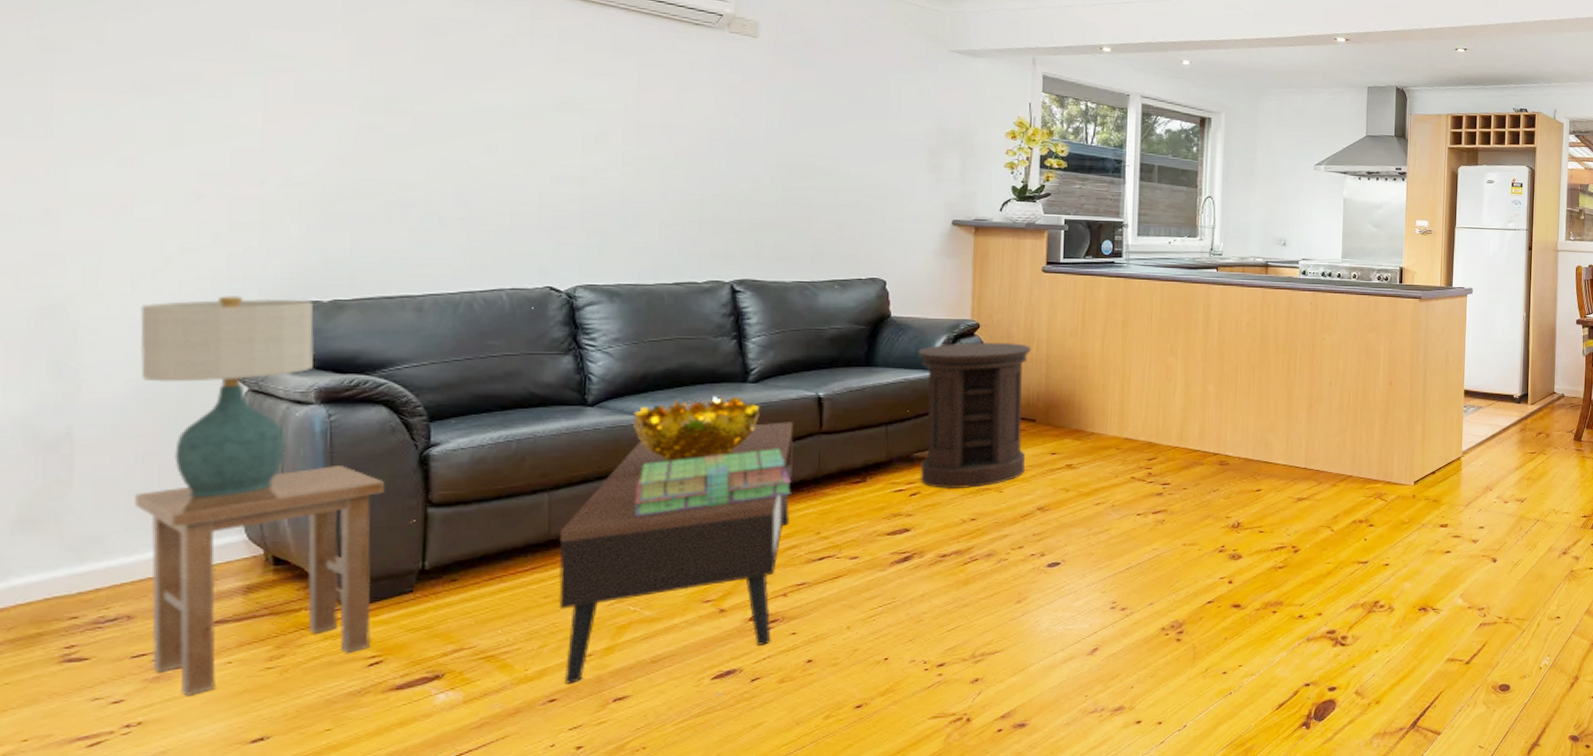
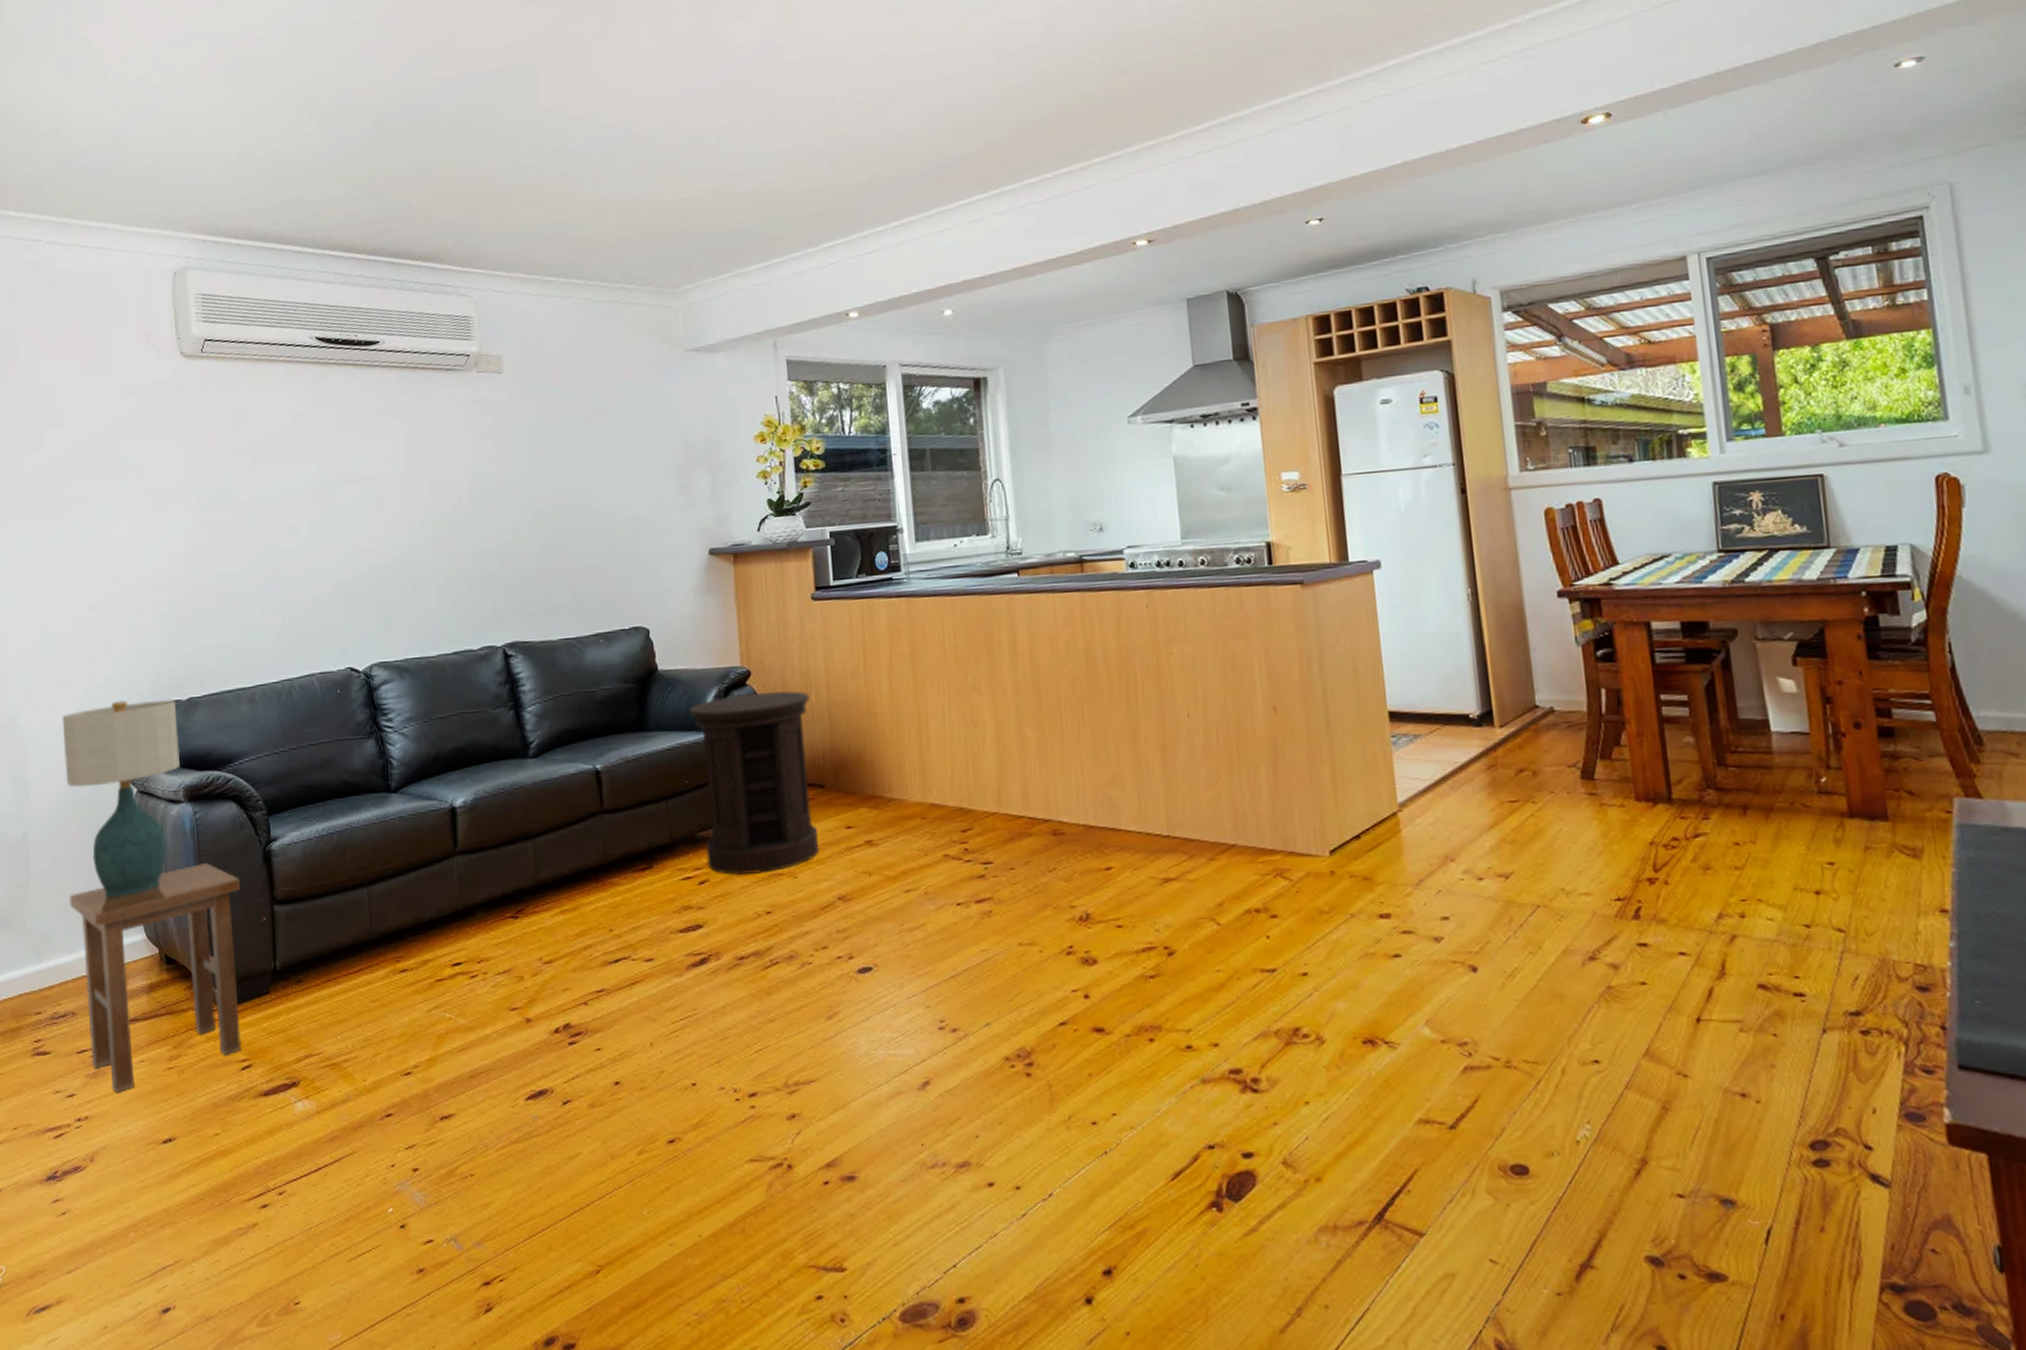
coffee table: present [558,422,794,684] -> none [379,800,582,1098]
decorative bowl: present [633,396,760,462] -> none [431,774,543,852]
stack of books: present [635,449,792,517] -> none [440,832,581,913]

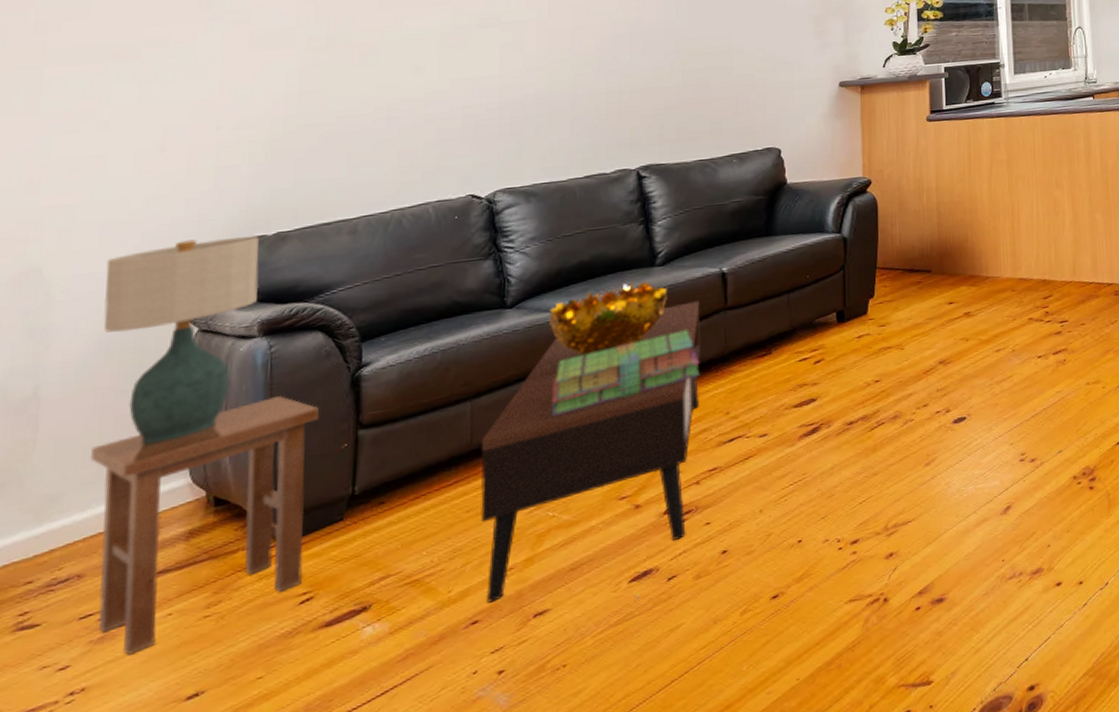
coffee table: none [379,800,582,1098] -> present [480,301,702,603]
decorative bowl: none [431,774,543,852] -> present [549,281,667,357]
stack of books: none [440,832,581,913] -> present [553,330,700,417]
side table: present [689,691,820,876] -> none [814,195,925,353]

